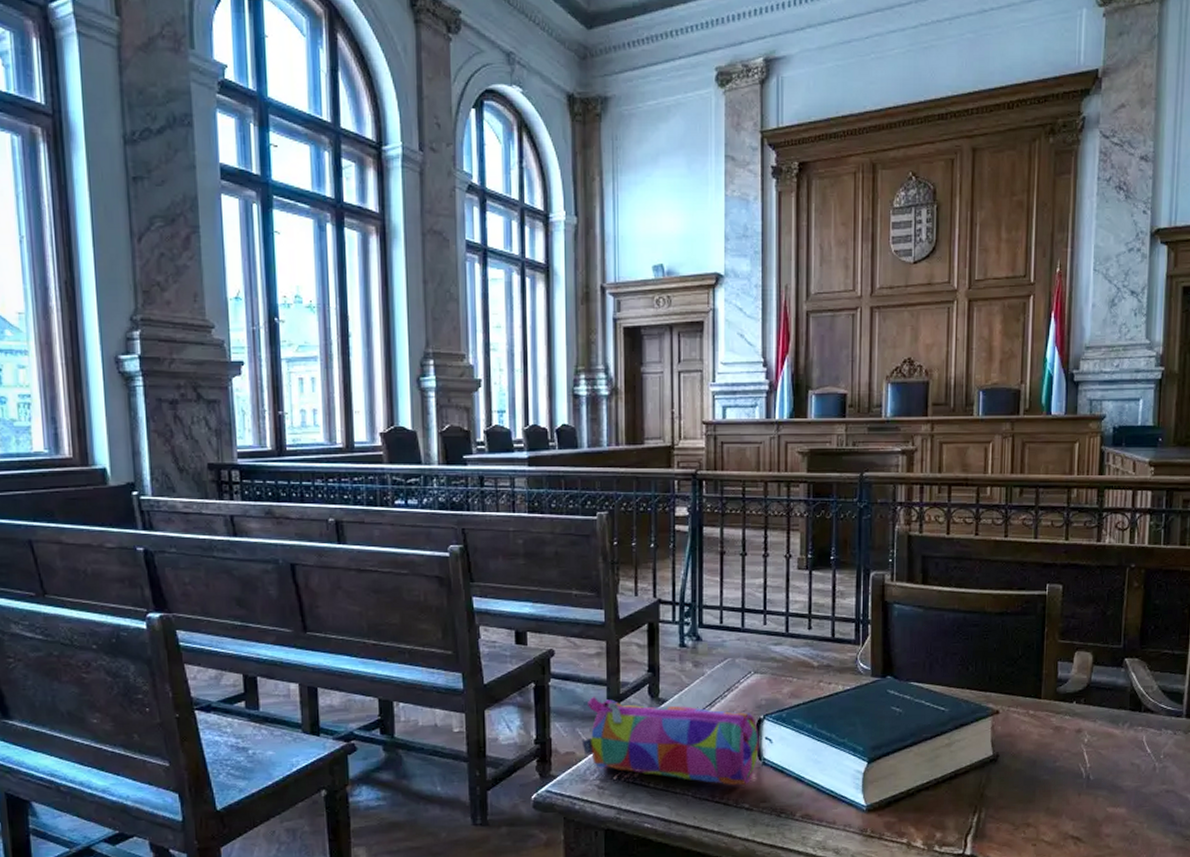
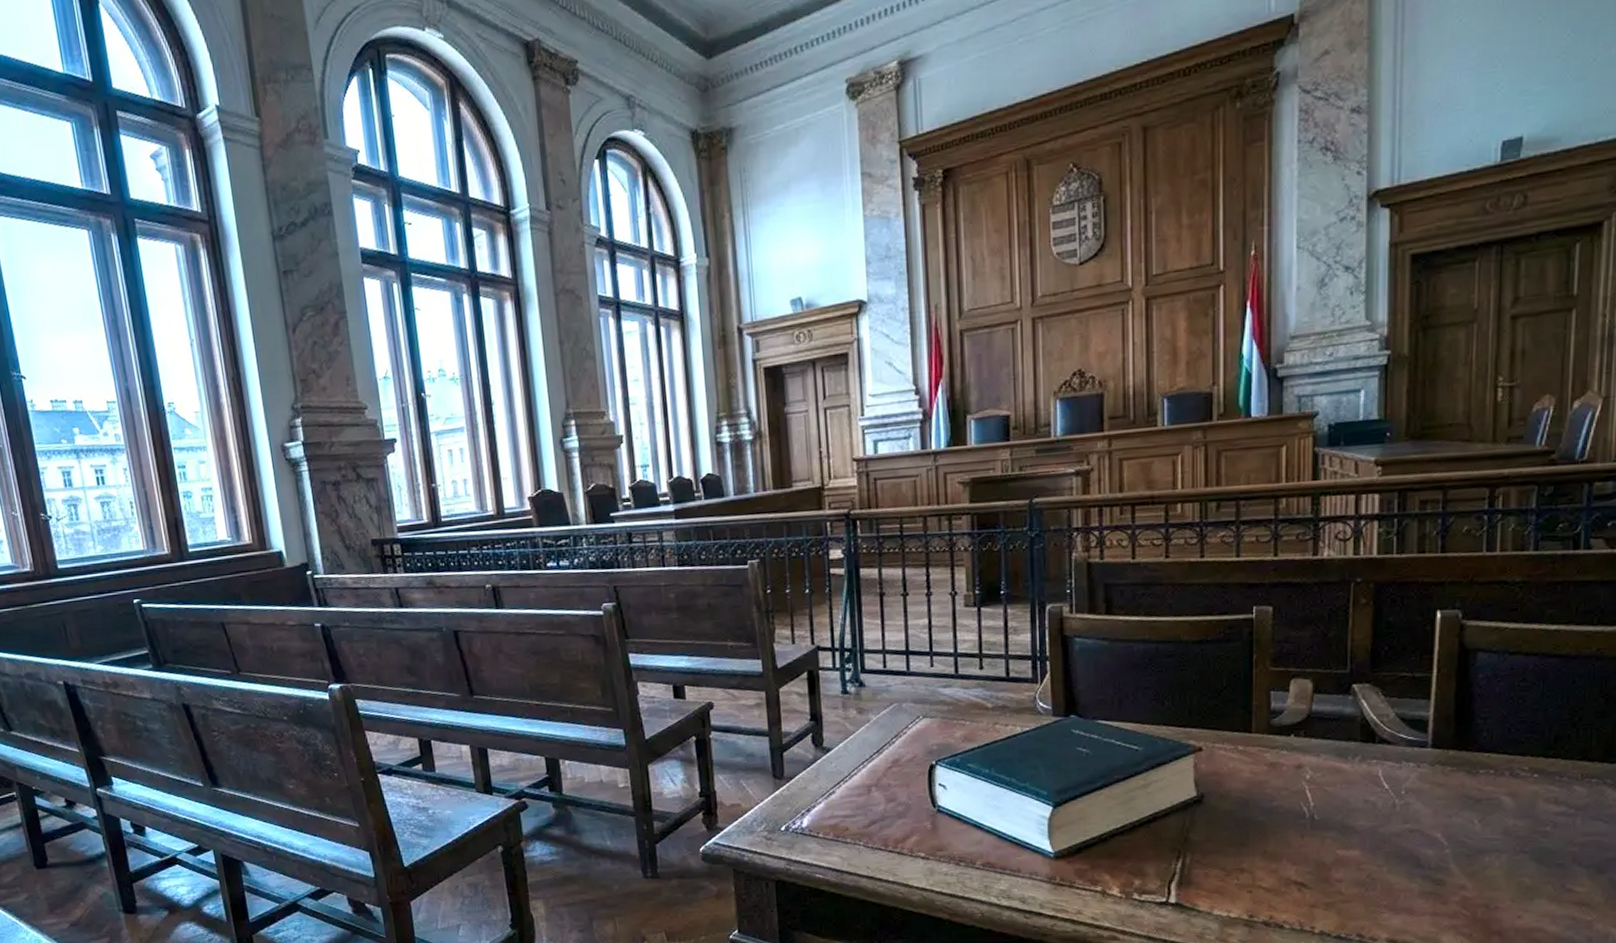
pencil case: present [581,696,759,786] -> none [746,747,933,834]

